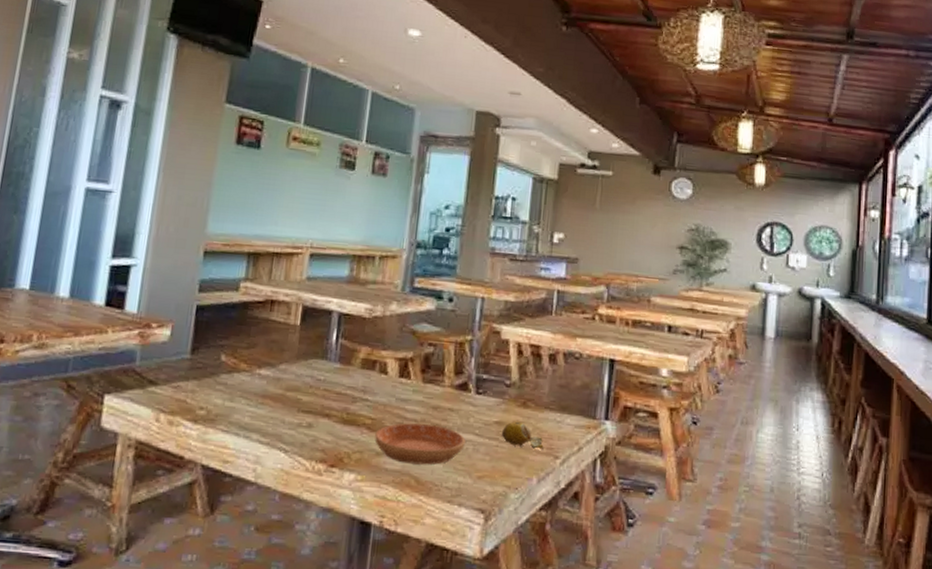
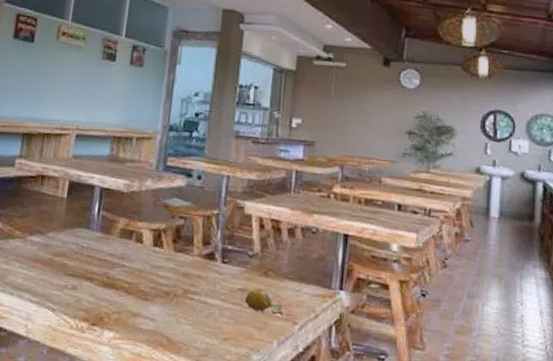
saucer: present [374,423,465,465] -> none [131,287,212,327]

